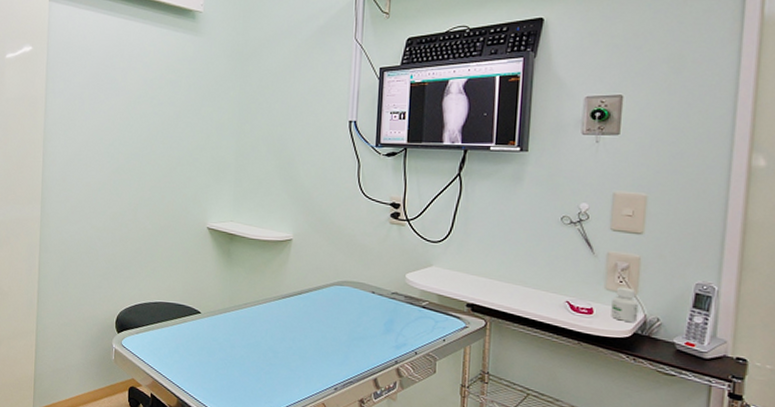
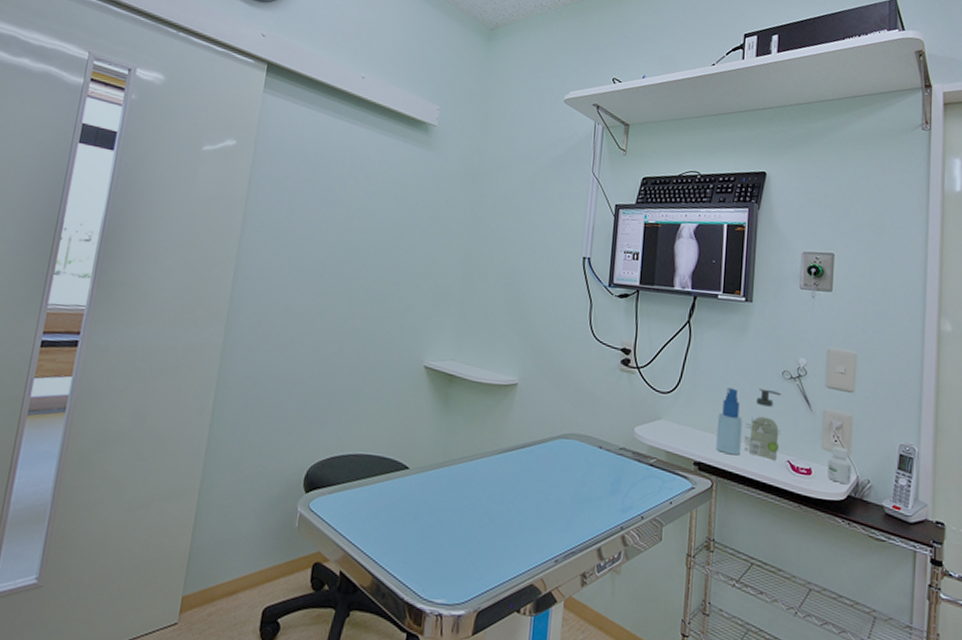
spray bottle: none [489,235,518,297] -> present [716,387,743,456]
soap dispenser: none [519,234,560,302] -> present [744,388,781,461]

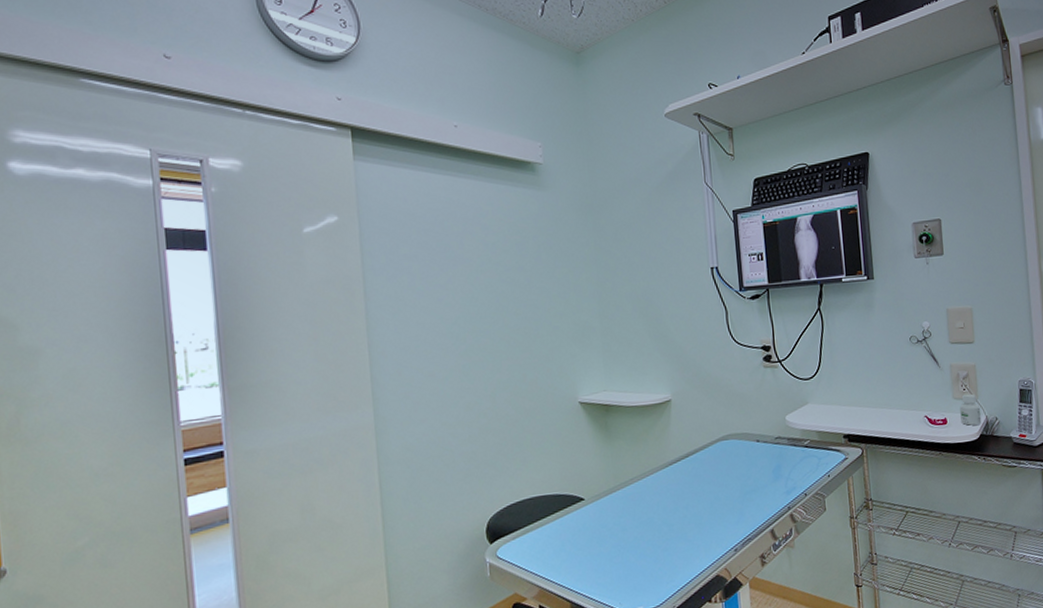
spray bottle: present [716,387,743,456] -> none [858,362,884,422]
soap dispenser: present [744,388,781,461] -> none [884,356,917,419]

